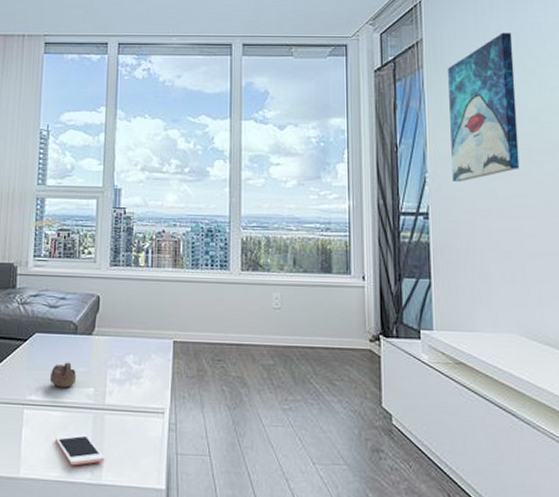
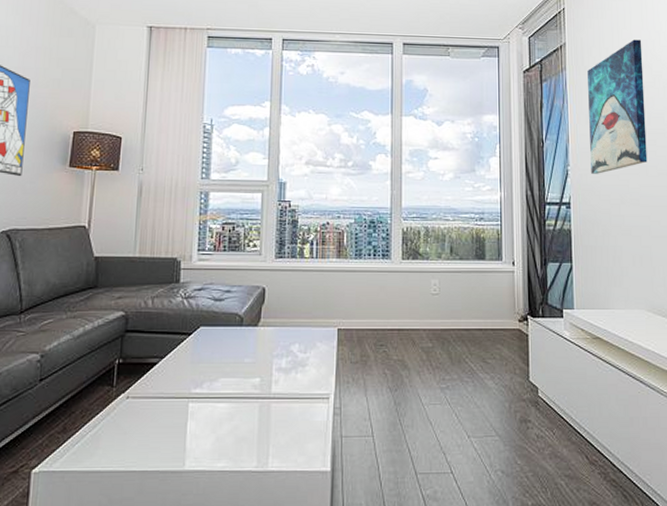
cup: present [49,362,77,388] -> none [215,354,243,380]
cell phone: present [55,433,105,466] -> none [220,423,271,455]

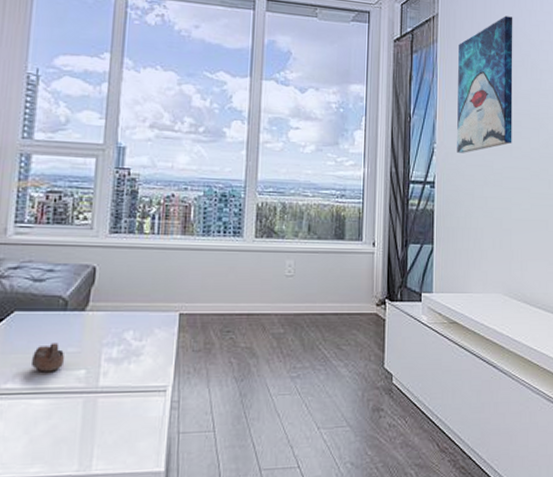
cup: none [215,354,243,380] -> present [30,343,65,372]

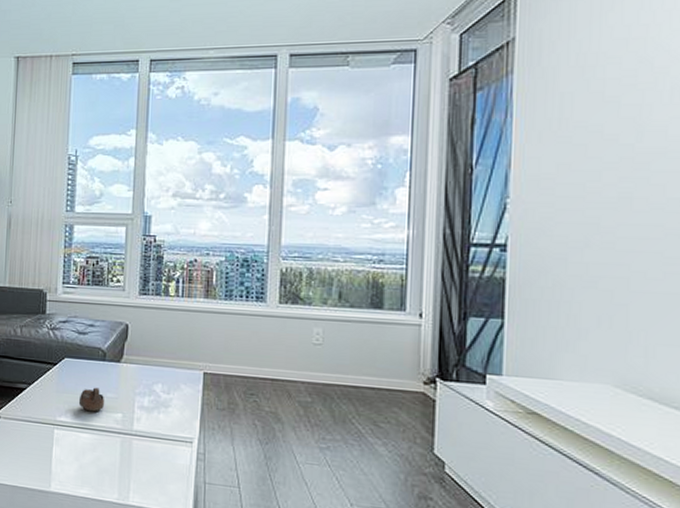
wall art: present [457,16,513,153] -> none [541,24,640,208]

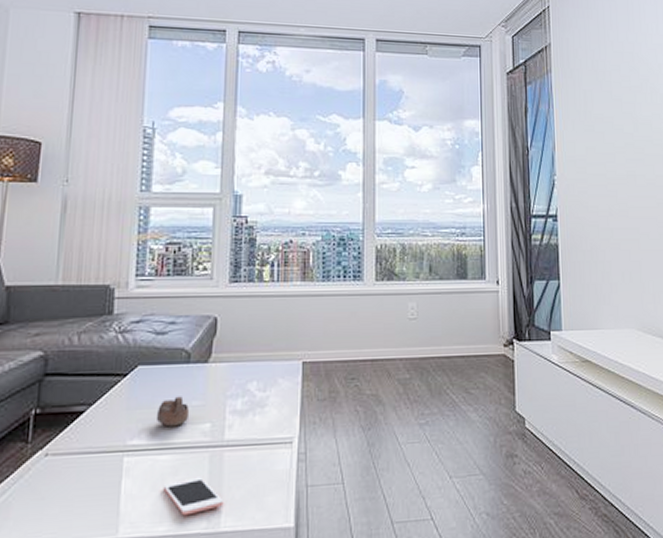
cell phone: none [84,456,132,486] -> present [163,476,224,516]

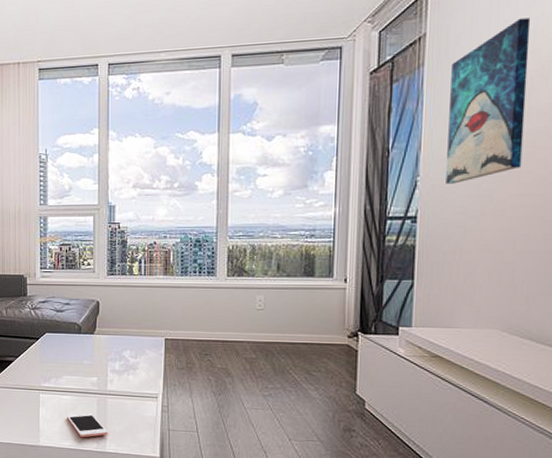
cup: present [156,396,190,427] -> none [59,356,82,377]
wall art: none [574,41,636,184] -> present [446,18,531,184]

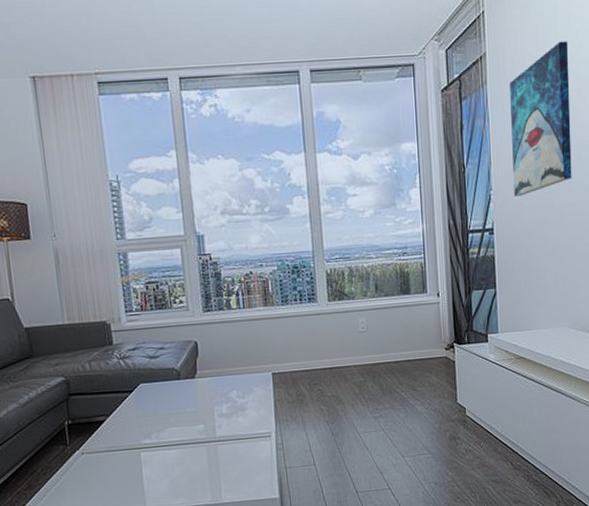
cell phone: present [66,413,108,438] -> none [174,464,222,493]

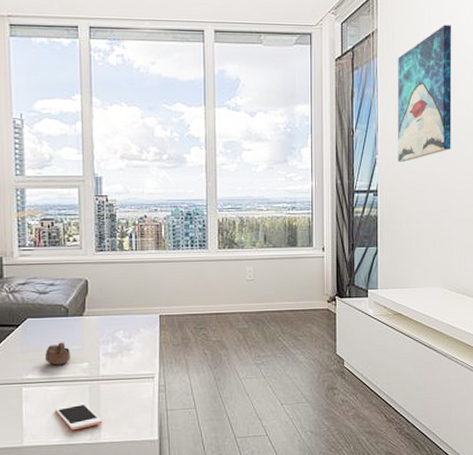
cup: none [160,405,187,429] -> present [44,342,71,366]
cell phone: none [174,464,222,493] -> present [54,402,102,431]

